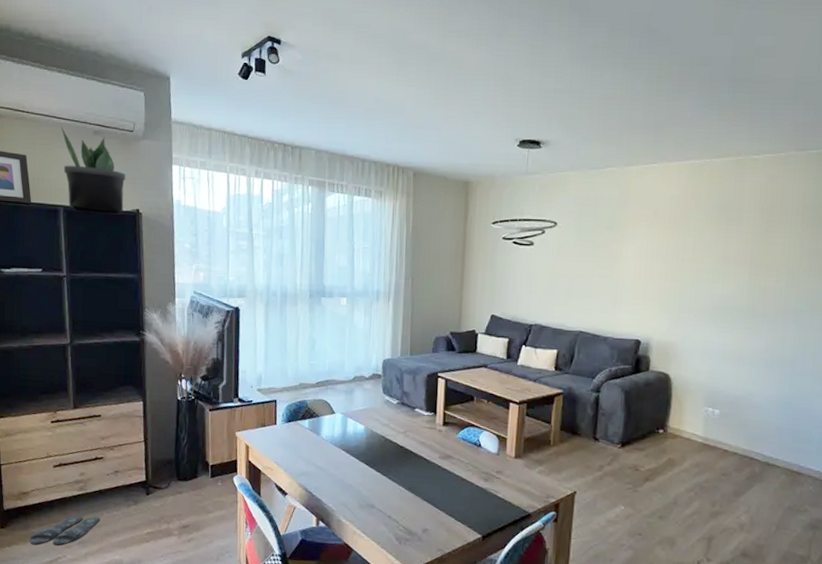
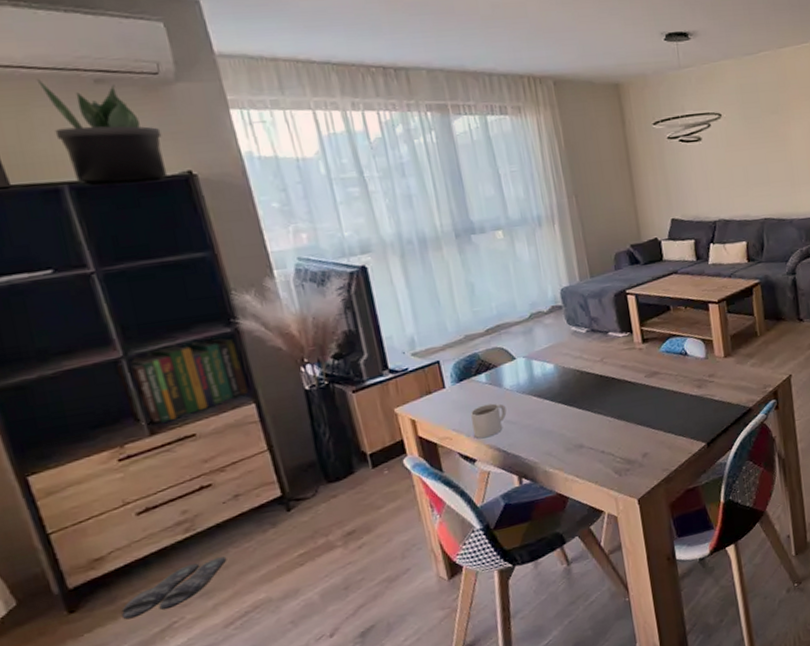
books: none [64,341,141,402] -> present [117,337,249,426]
mug: none [289,447,319,477] -> present [470,403,507,439]

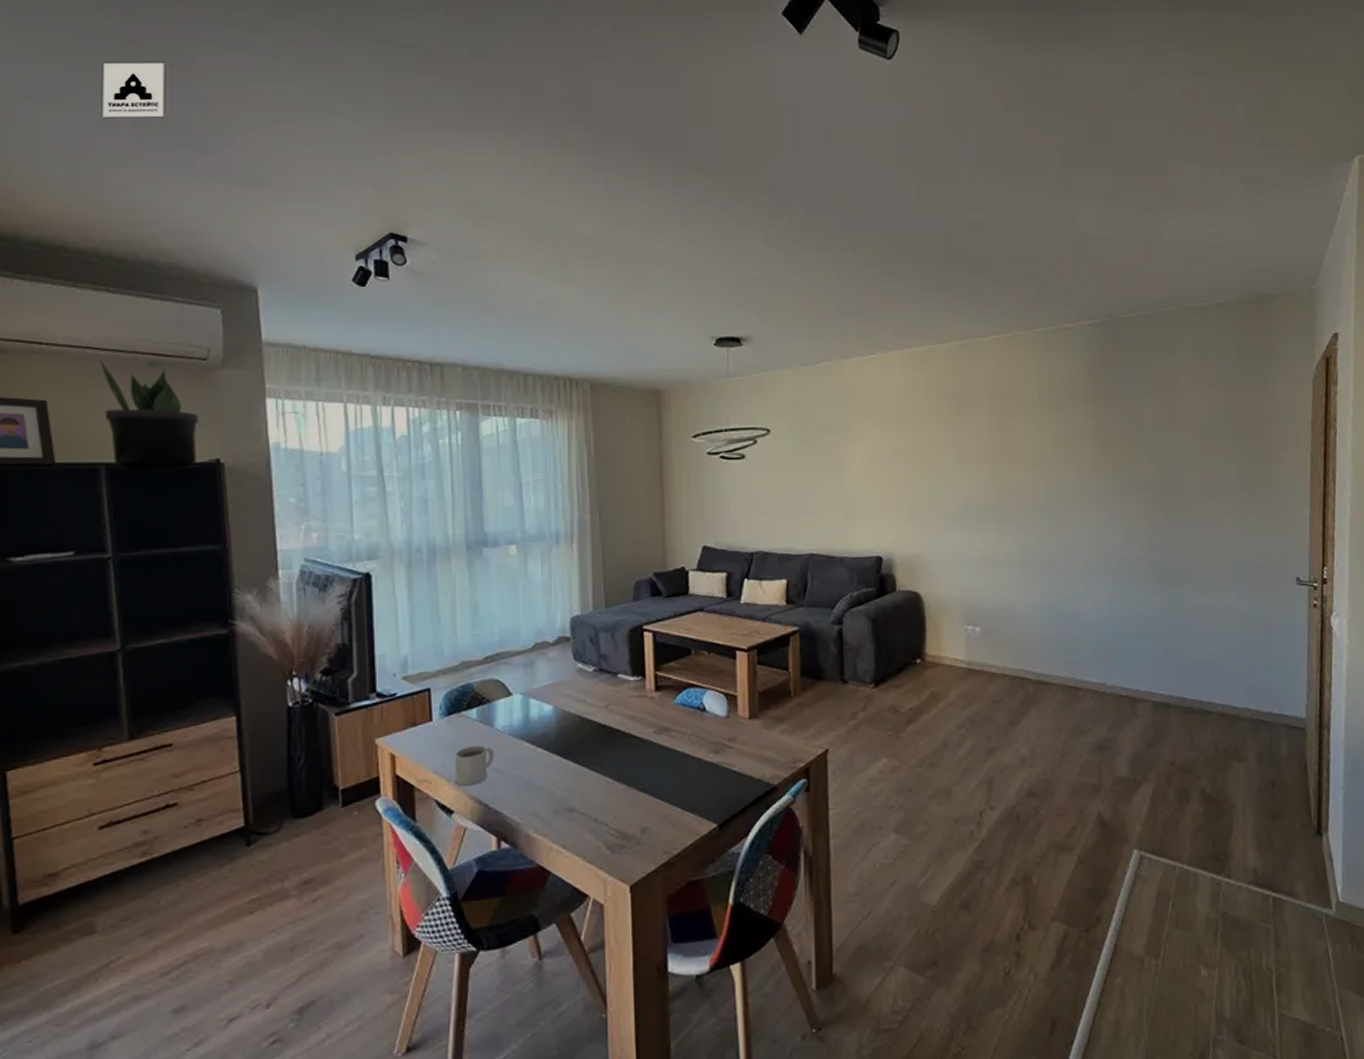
books: present [117,337,249,426] -> none [112,637,232,729]
slippers: present [121,556,227,620] -> none [63,890,177,950]

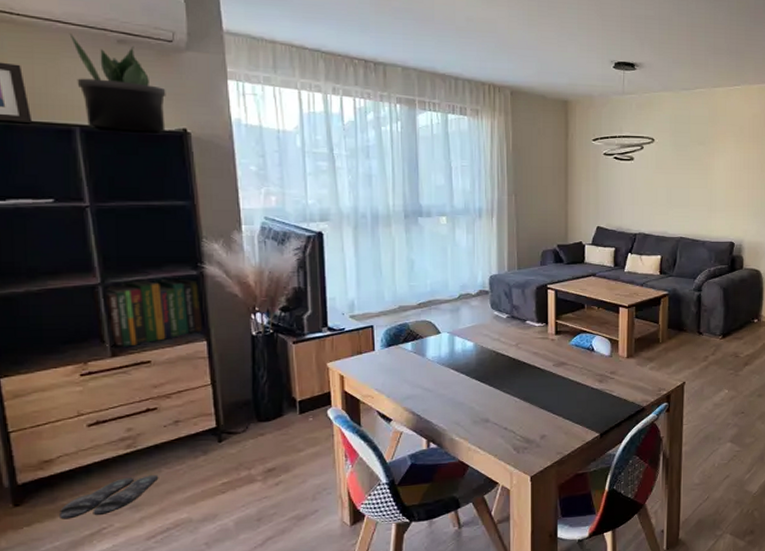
slippers: none [63,890,177,950] -> present [60,475,159,520]
books: none [112,637,232,729] -> present [94,277,203,348]
mug: present [454,745,494,787] -> none [392,370,425,401]

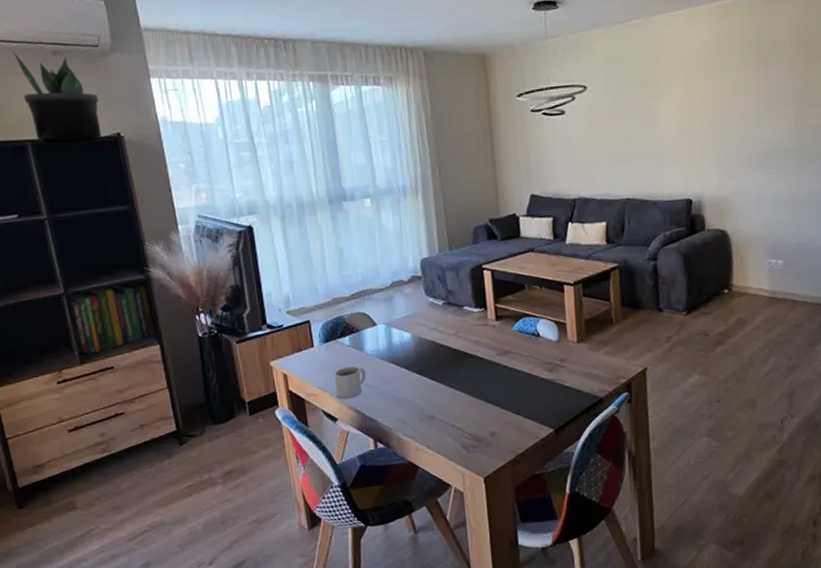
slippers: present [60,475,159,520] -> none [54,478,133,521]
mug: none [392,370,425,401] -> present [335,366,366,399]

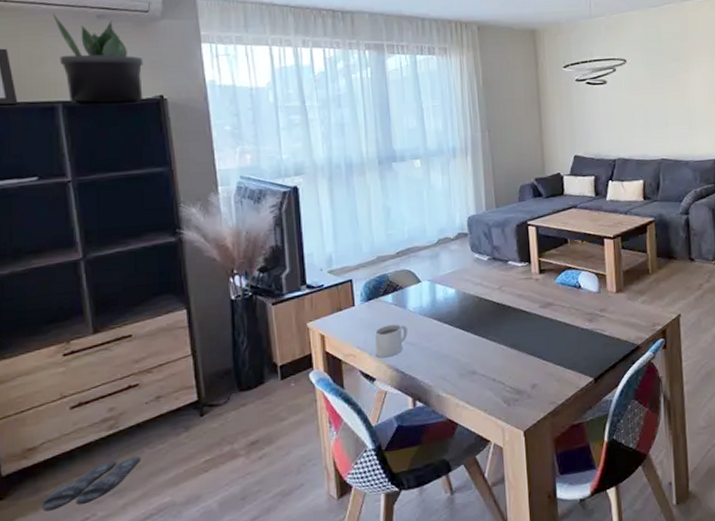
slippers: none [54,478,133,521] -> present [43,456,141,511]
books: present [59,282,155,356] -> none [76,245,183,325]

